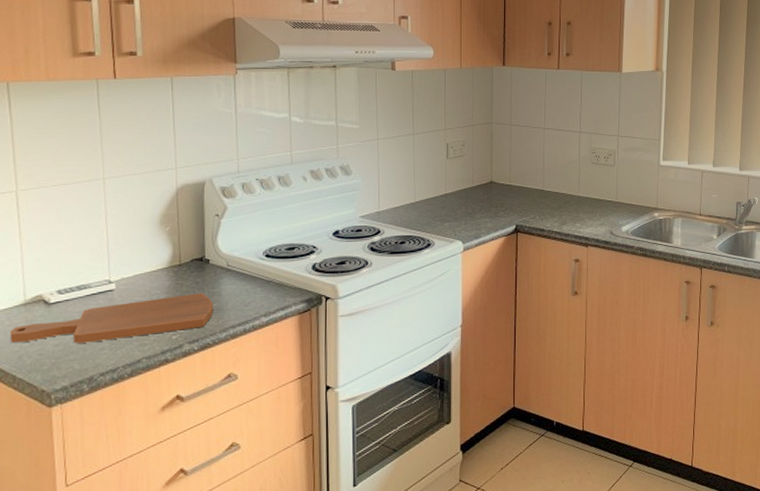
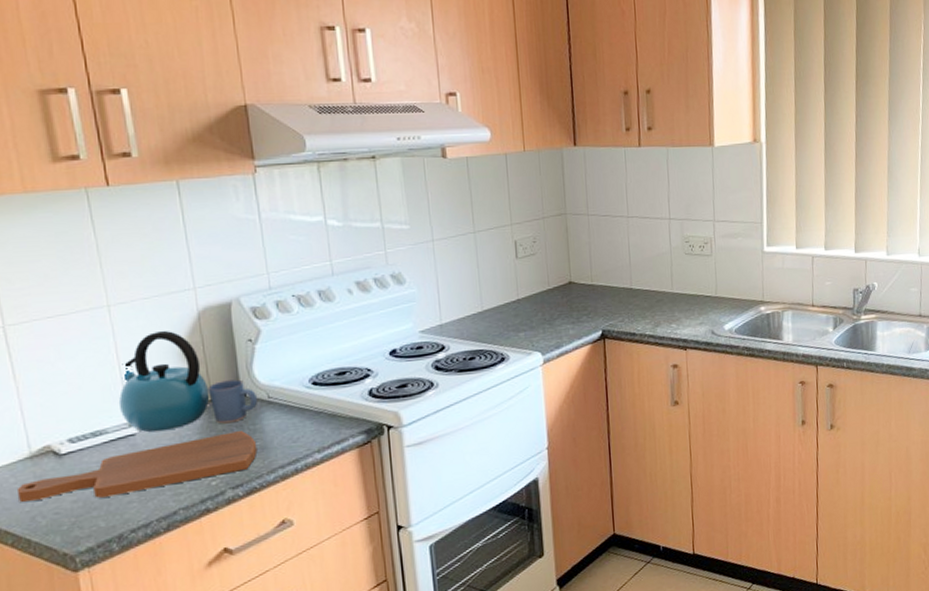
kettle: none [102,202,179,289] -> present [118,330,210,433]
mug: none [178,248,219,286] -> present [208,379,258,424]

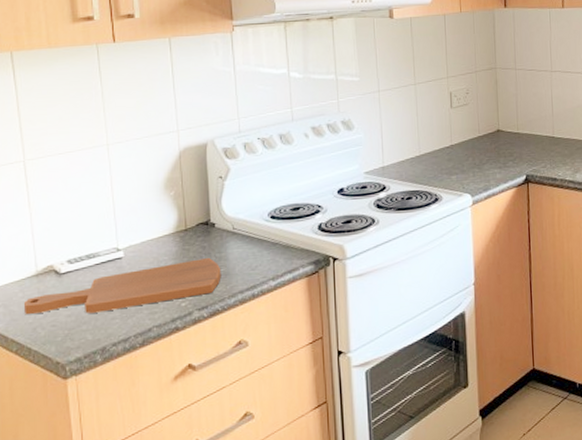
kettle: present [118,330,210,433] -> none [110,166,185,257]
mug: present [208,379,258,424] -> none [183,212,225,251]

